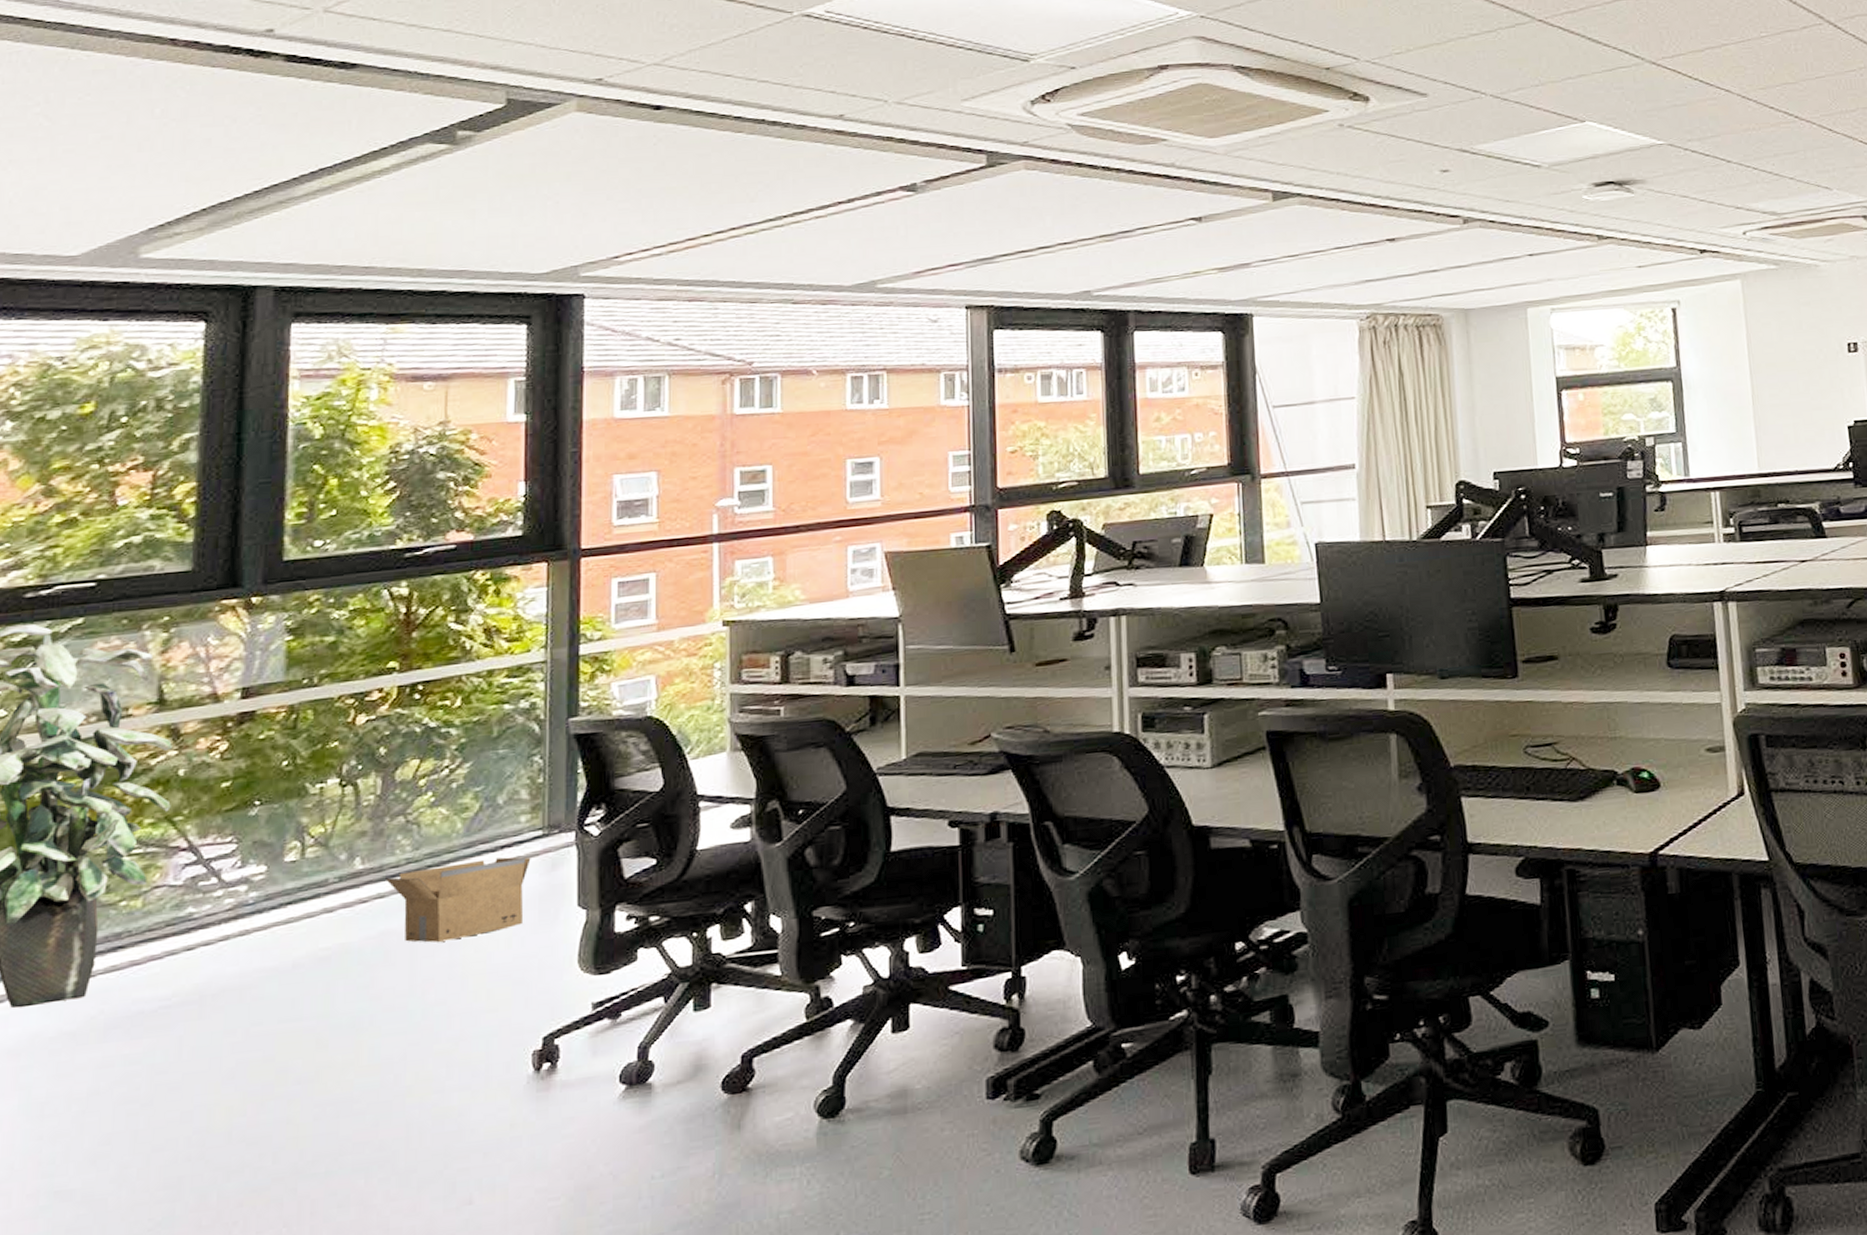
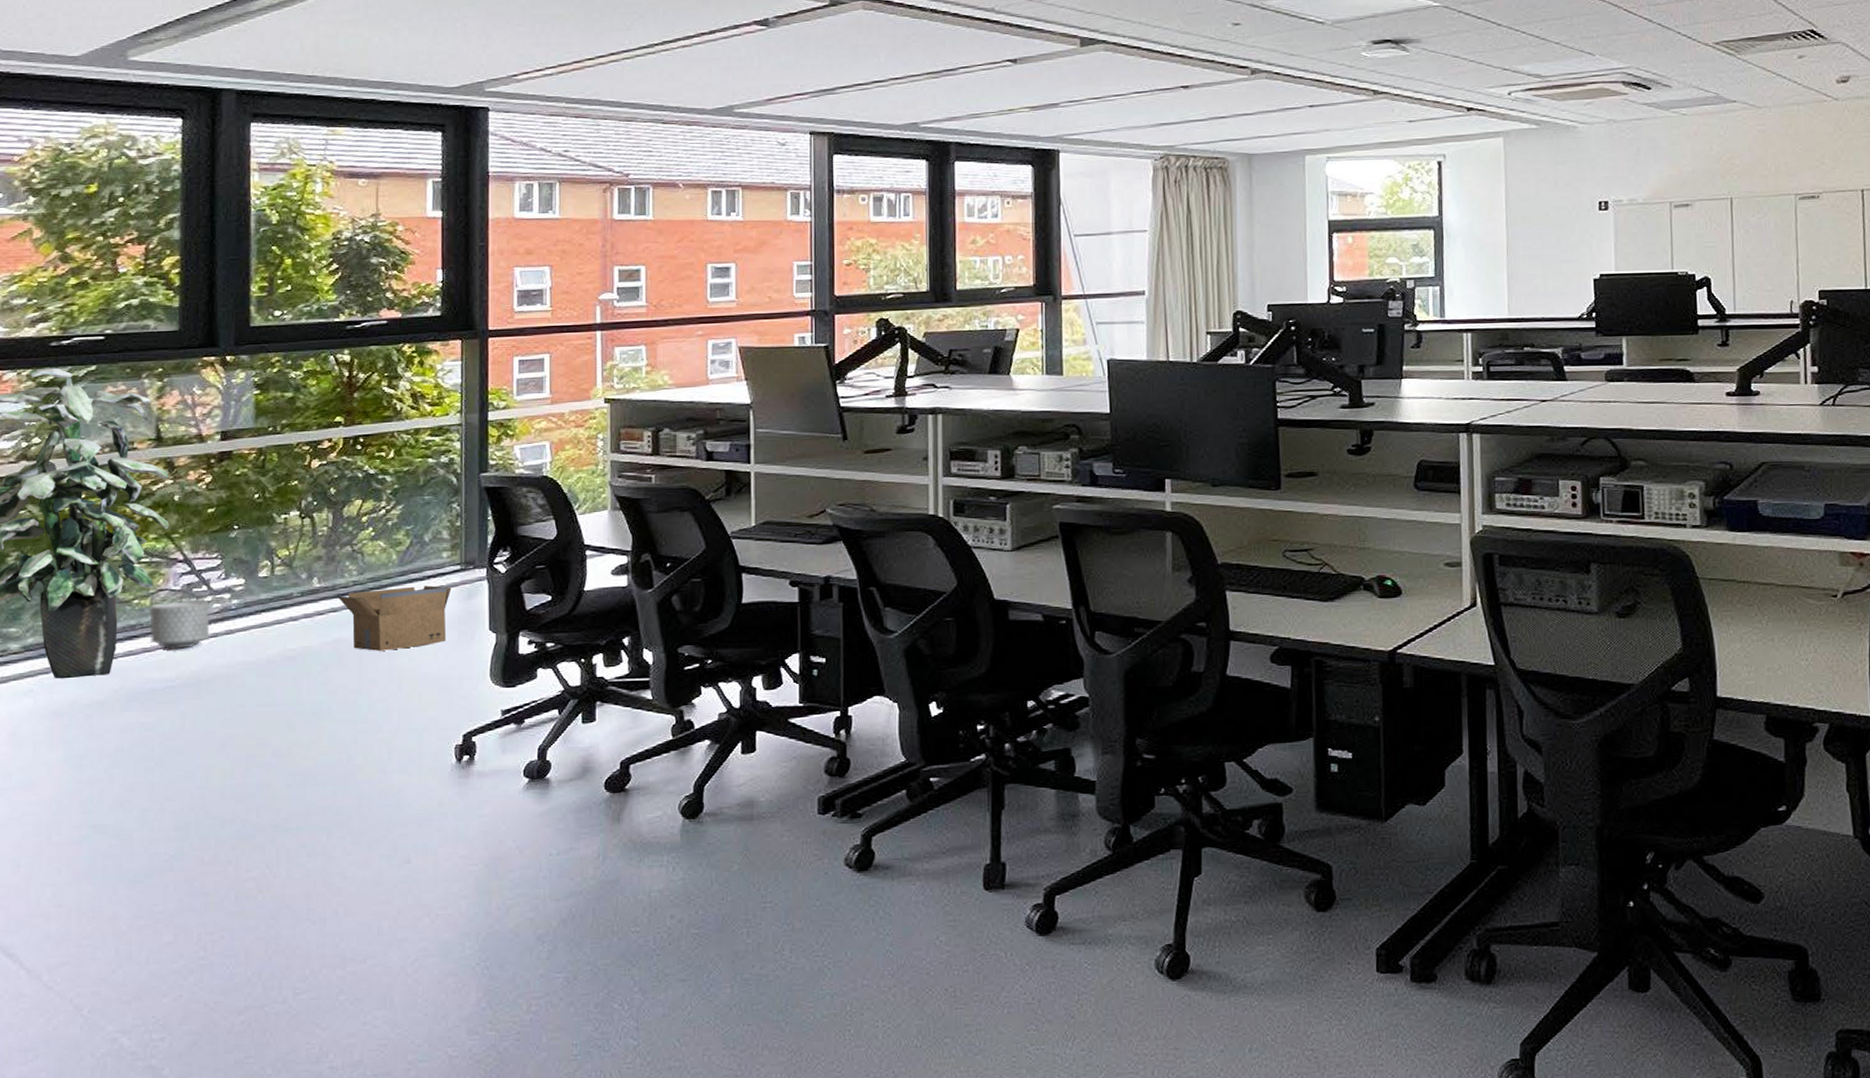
planter: none [139,896,219,960] -> present [149,601,210,650]

